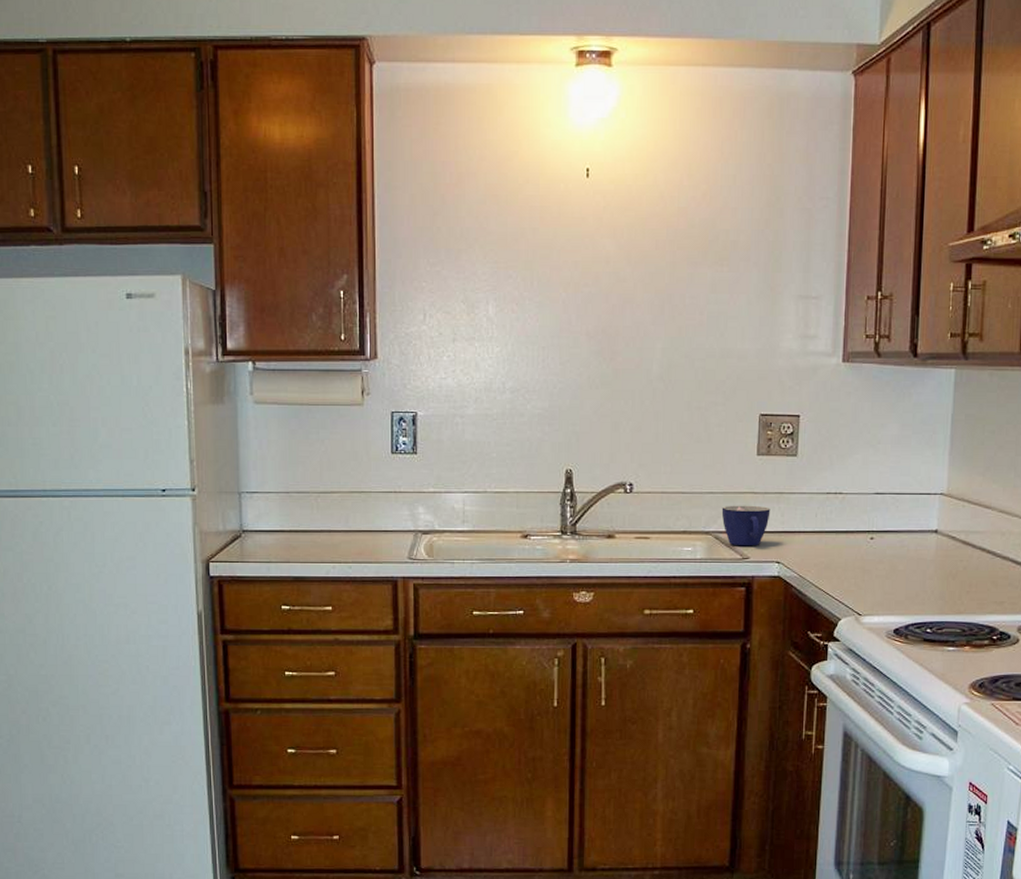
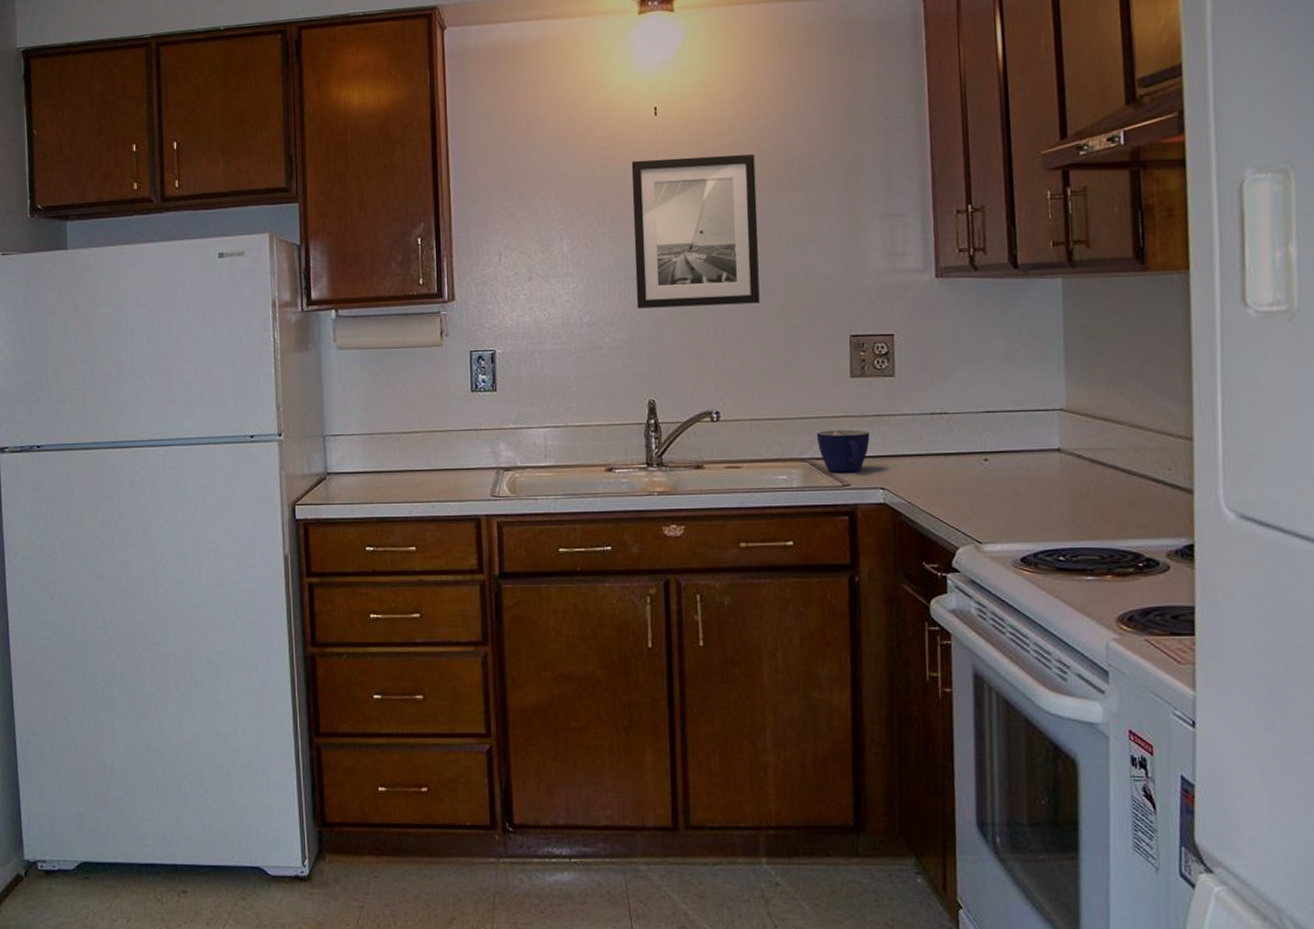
wall art: none [559,224,682,378] -> present [631,154,760,309]

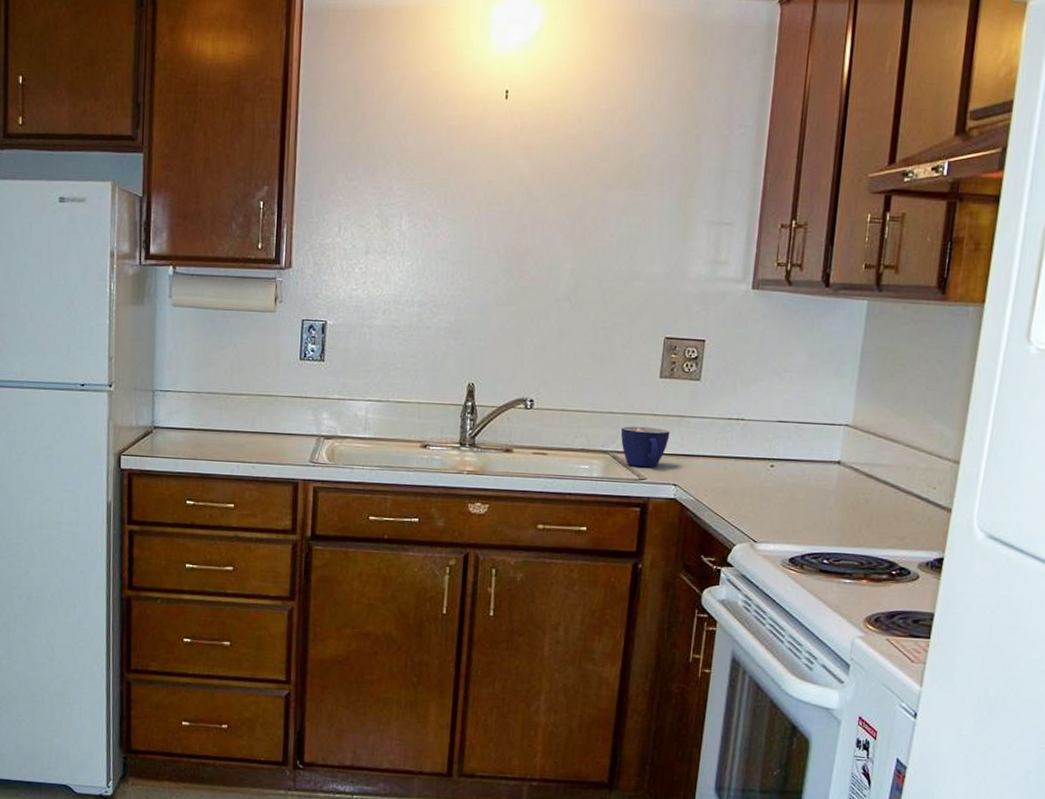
wall art: present [631,154,760,309] -> none [467,143,598,298]

